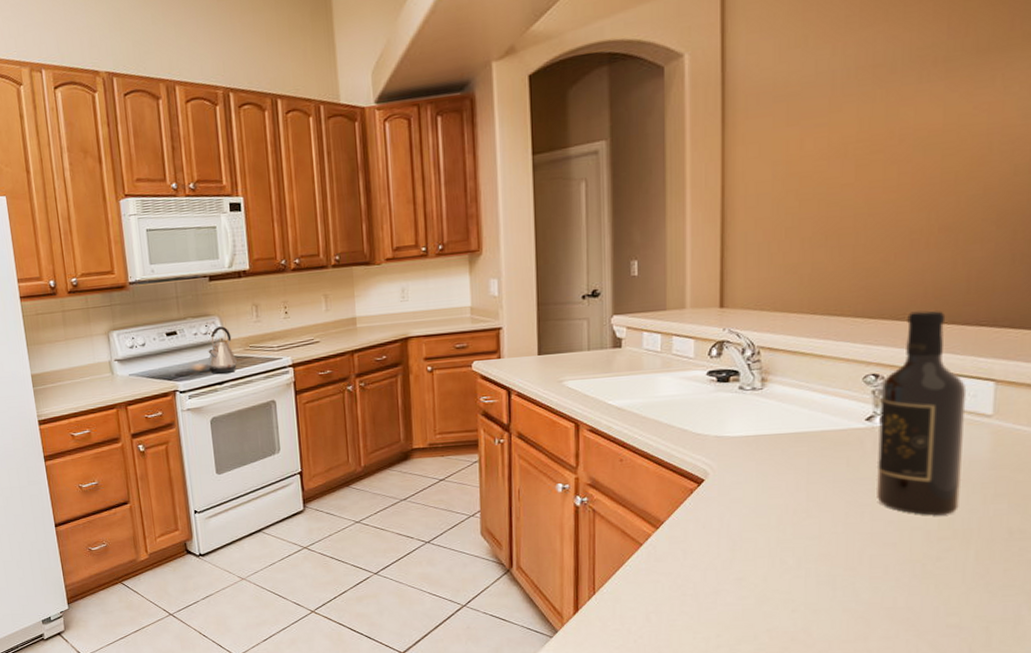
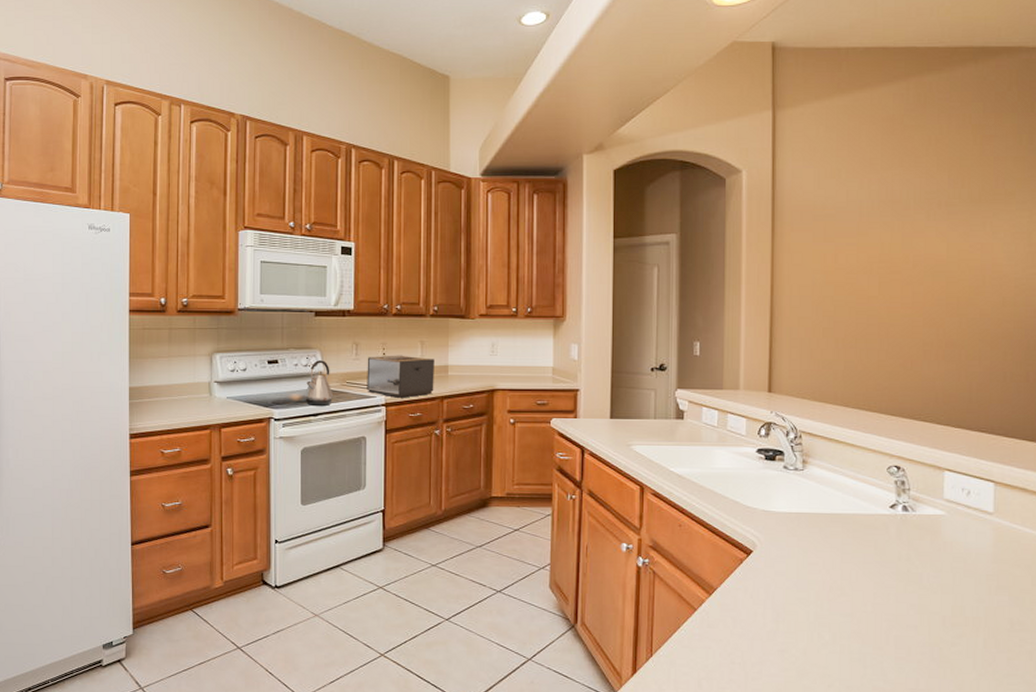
toaster: none [268,311,343,357] -> present [367,355,434,398]
wine bottle: present [875,310,967,515] -> none [899,413,972,602]

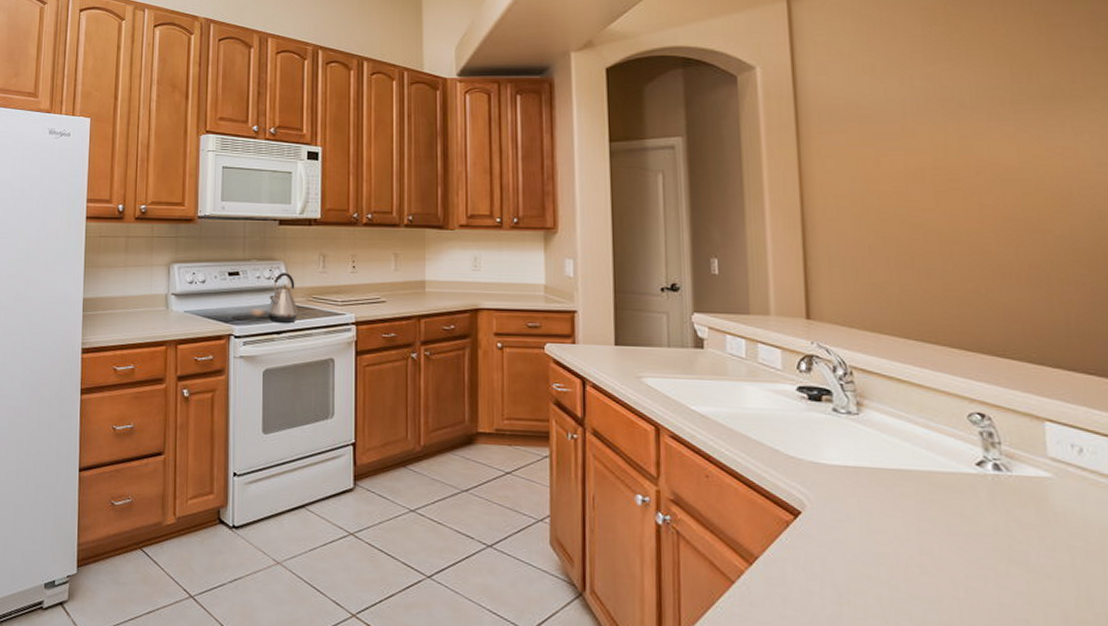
toaster: present [367,355,434,398] -> none [335,268,410,316]

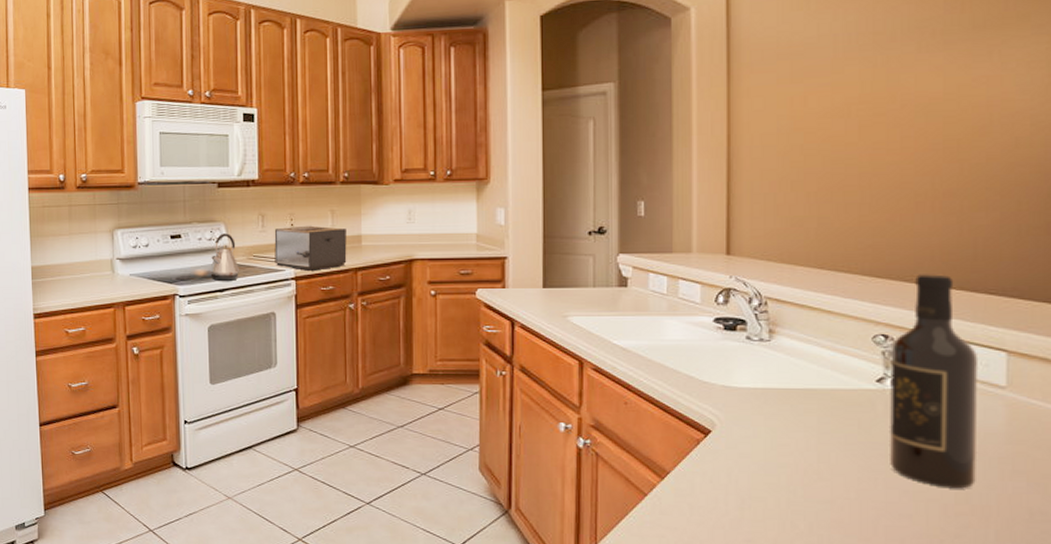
toaster: none [335,268,410,316] -> present [274,225,347,271]
wine bottle: none [988,349,1096,592] -> present [888,274,979,488]

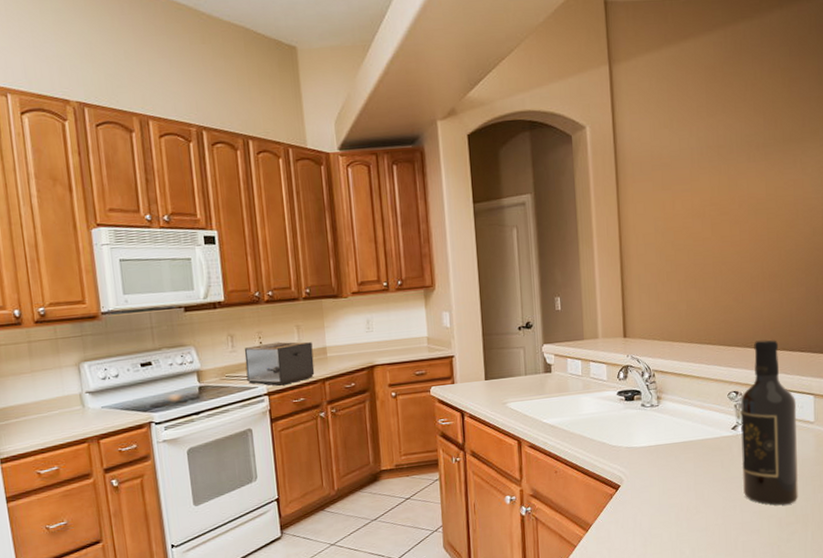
kettle: present [210,233,240,281] -> none [184,356,214,404]

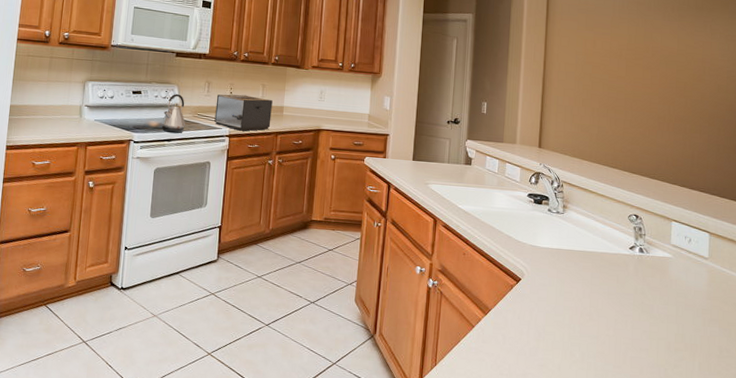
kettle: none [184,356,214,404] -> present [161,94,186,133]
wine bottle: present [740,339,799,505] -> none [635,173,692,330]

